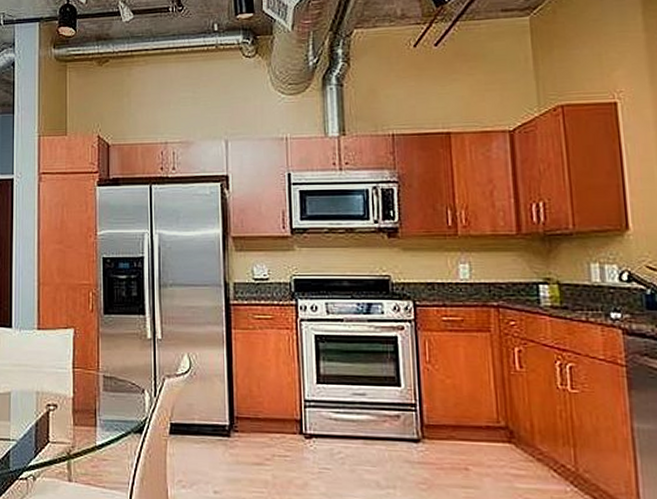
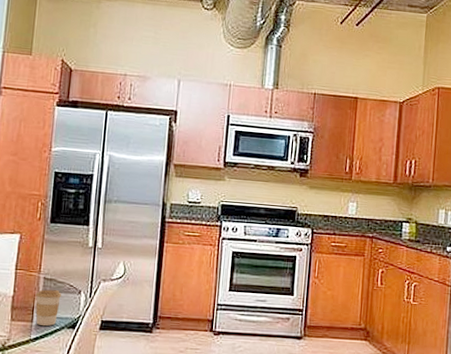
coffee cup: none [96,389,123,431] -> present [35,289,61,326]

